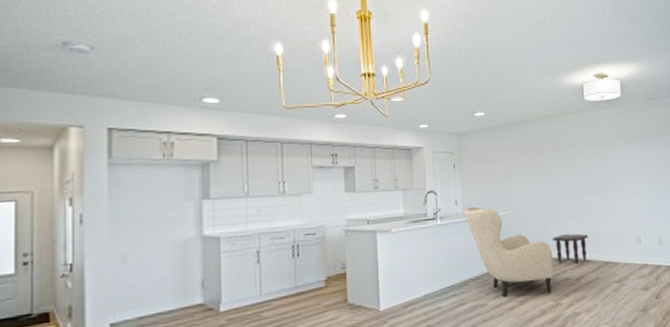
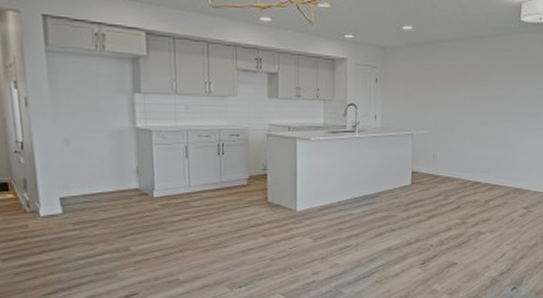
chair: present [463,207,554,298] -> none [381,123,465,212]
music stool: present [552,233,589,265] -> none [466,158,503,188]

